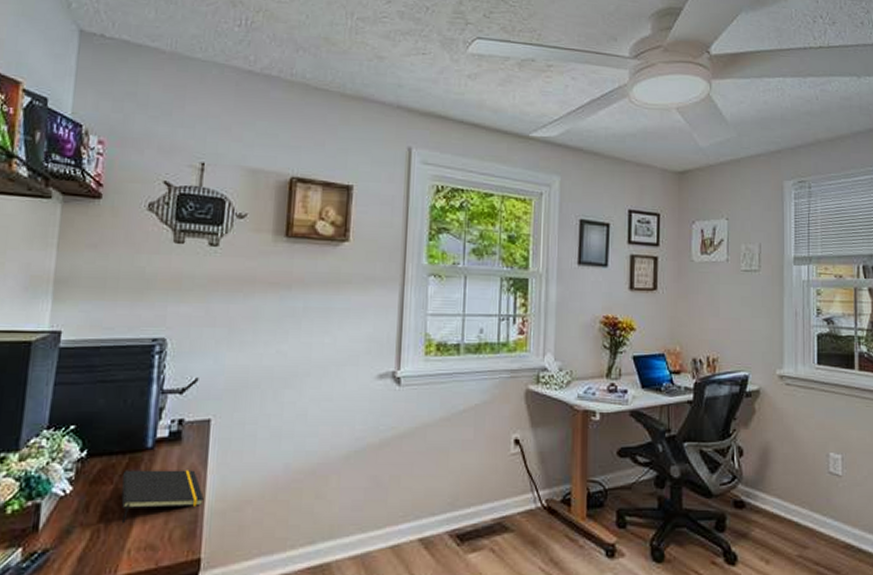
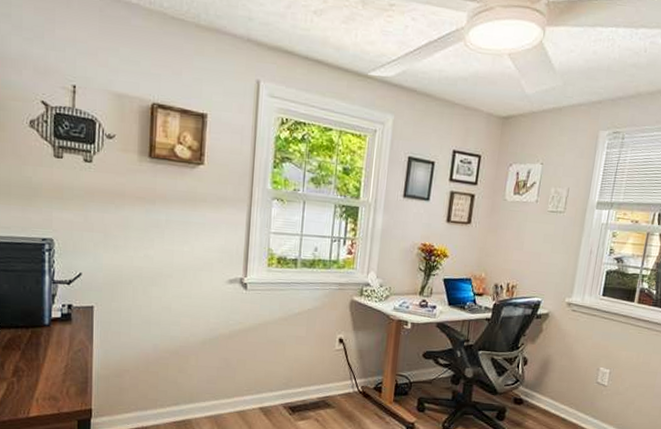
notepad: present [121,470,204,524] -> none [27,340,91,380]

